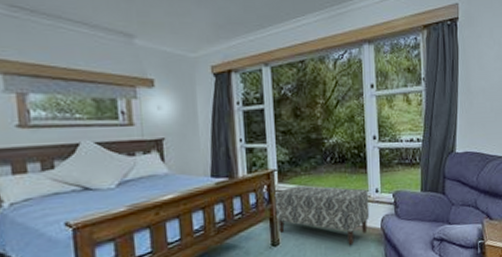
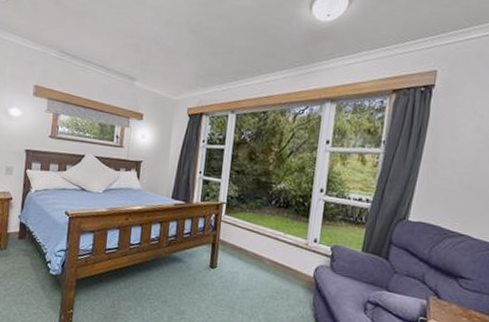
bench: present [274,185,370,245] -> none [217,220,307,285]

